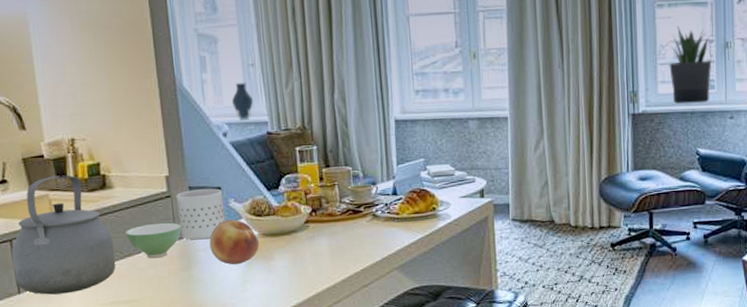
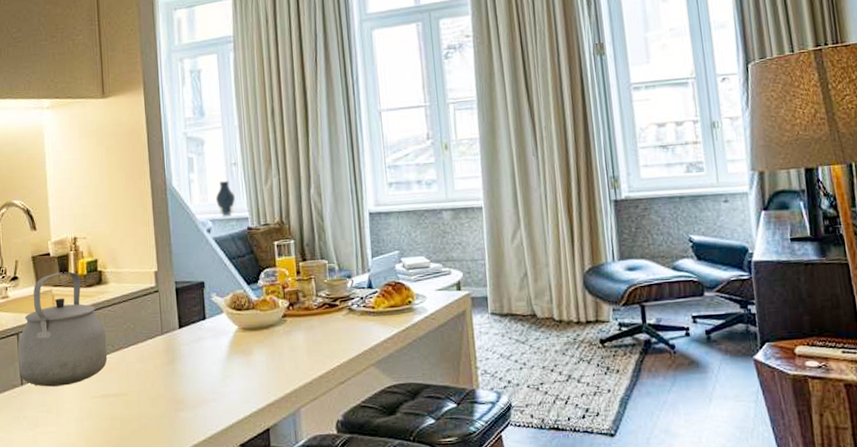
bowl: present [124,222,182,259] -> none [116,316,168,352]
mug: present [176,188,225,240] -> none [163,283,208,334]
fruit: present [209,219,260,265] -> none [192,313,240,360]
planter: present [669,27,712,105] -> none [651,108,699,189]

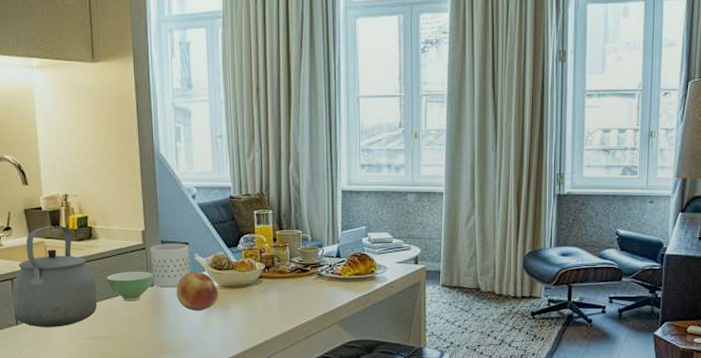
bowl: none [116,316,168,352] -> present [105,271,153,302]
mug: none [163,283,208,334] -> present [150,244,190,288]
fruit: none [192,313,240,360] -> present [176,271,219,312]
vase: present [216,181,235,217] -> none [201,152,219,185]

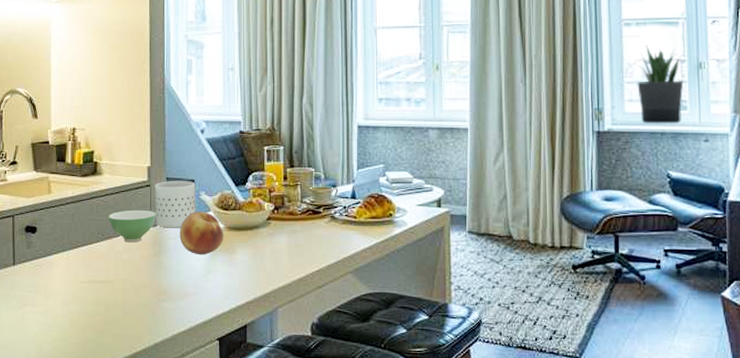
tea kettle: present [12,225,97,327] -> none [12,160,97,269]
planter: none [595,116,636,188] -> present [637,46,684,124]

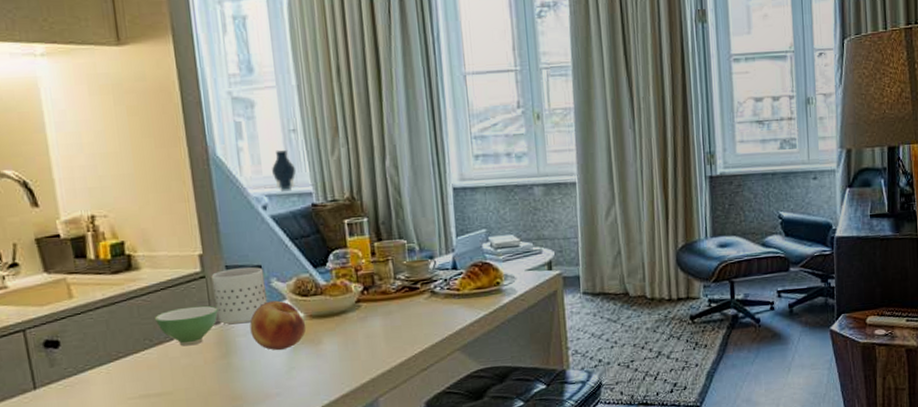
vase: none [212,85,229,119] -> present [272,150,296,192]
planter: present [637,46,684,124] -> none [747,82,793,165]

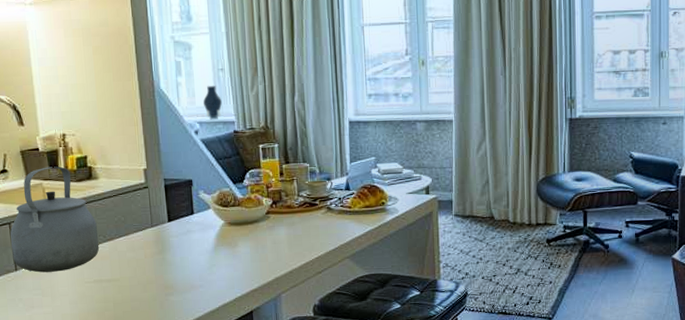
tea kettle: none [25,256,145,390] -> present [10,166,100,273]
bowl: present [154,305,219,347] -> none [107,210,157,243]
mug: present [211,267,267,325] -> none [152,181,195,227]
fruit: present [249,300,307,351] -> none [181,209,226,251]

